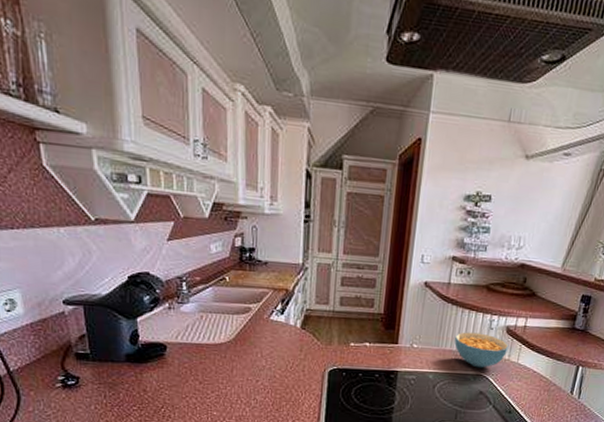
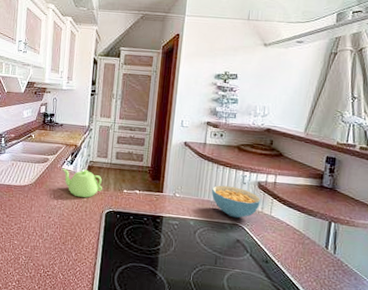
teapot: none [270,319,323,355] -> present [62,168,102,198]

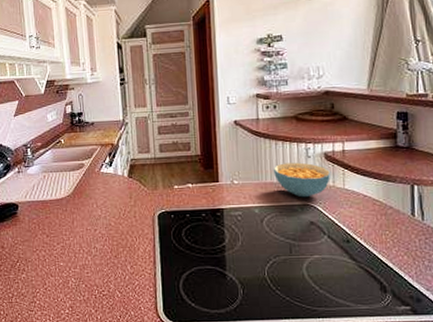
teapot: present [62,168,102,198] -> none [101,169,150,202]

